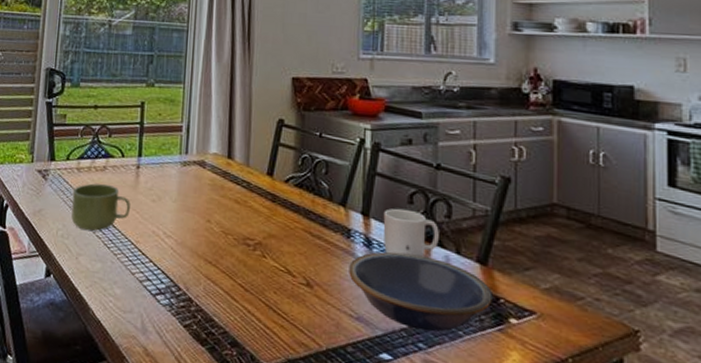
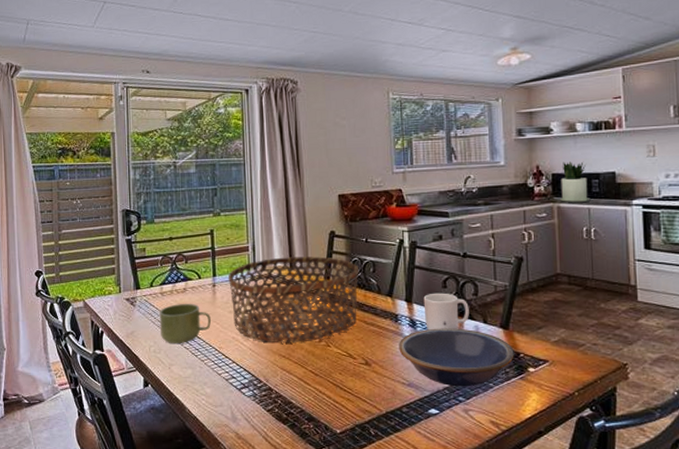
basket: none [154,143,309,248] -> present [227,257,359,342]
planter: none [560,67,601,120] -> present [559,161,591,203]

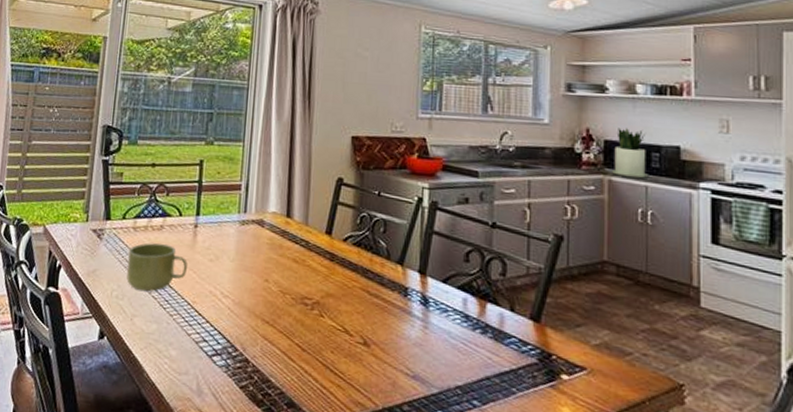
basket: present [227,257,359,342] -> none [213,201,368,308]
bowl: present [399,328,514,387] -> none [405,309,545,389]
mug: present [423,293,469,331] -> none [439,266,494,315]

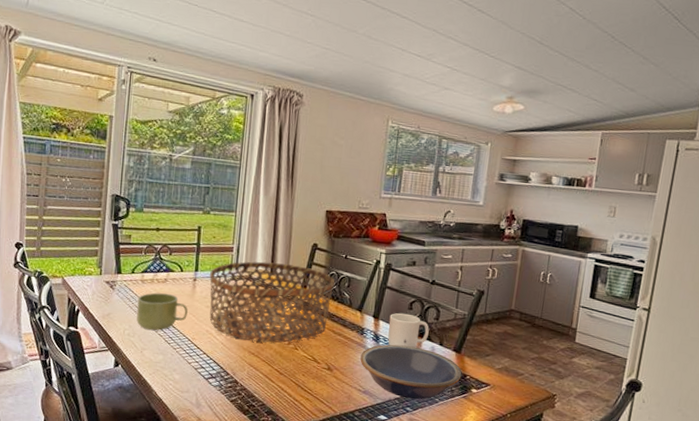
basket: none [213,201,368,308] -> present [209,261,335,343]
bowl: none [405,309,545,389] -> present [360,344,462,400]
mug: none [439,266,494,315] -> present [388,312,429,348]
planter: present [611,127,649,179] -> none [525,210,554,250]

